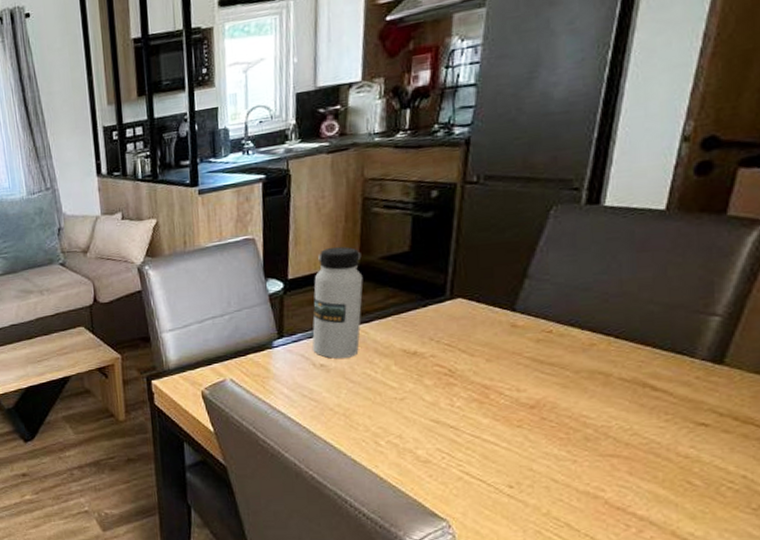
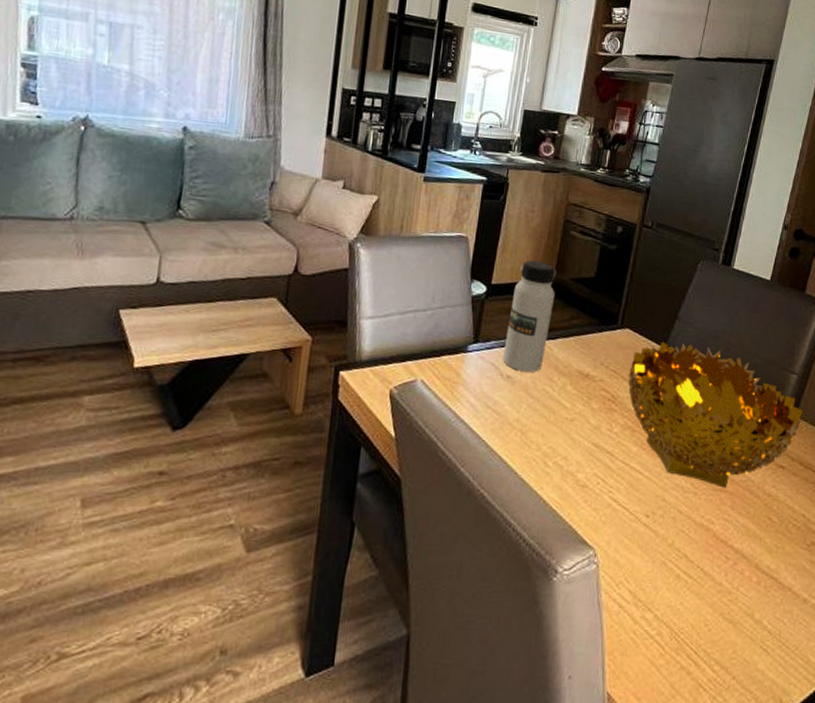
decorative bowl: none [467,302,733,453] -> present [628,341,803,488]

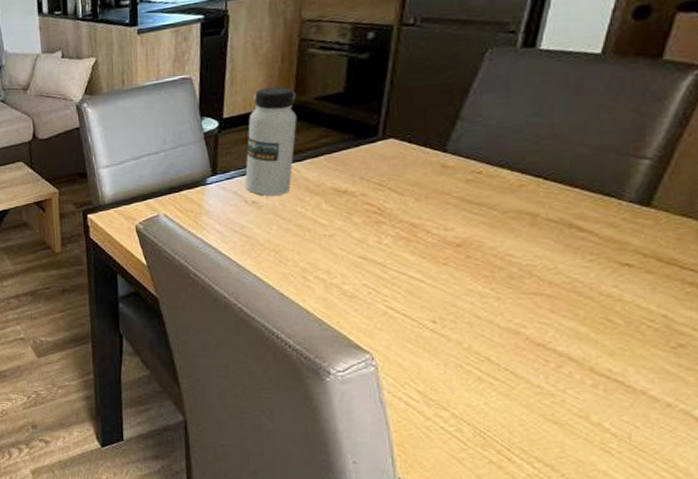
decorative bowl: present [628,341,803,488] -> none [398,143,661,291]

